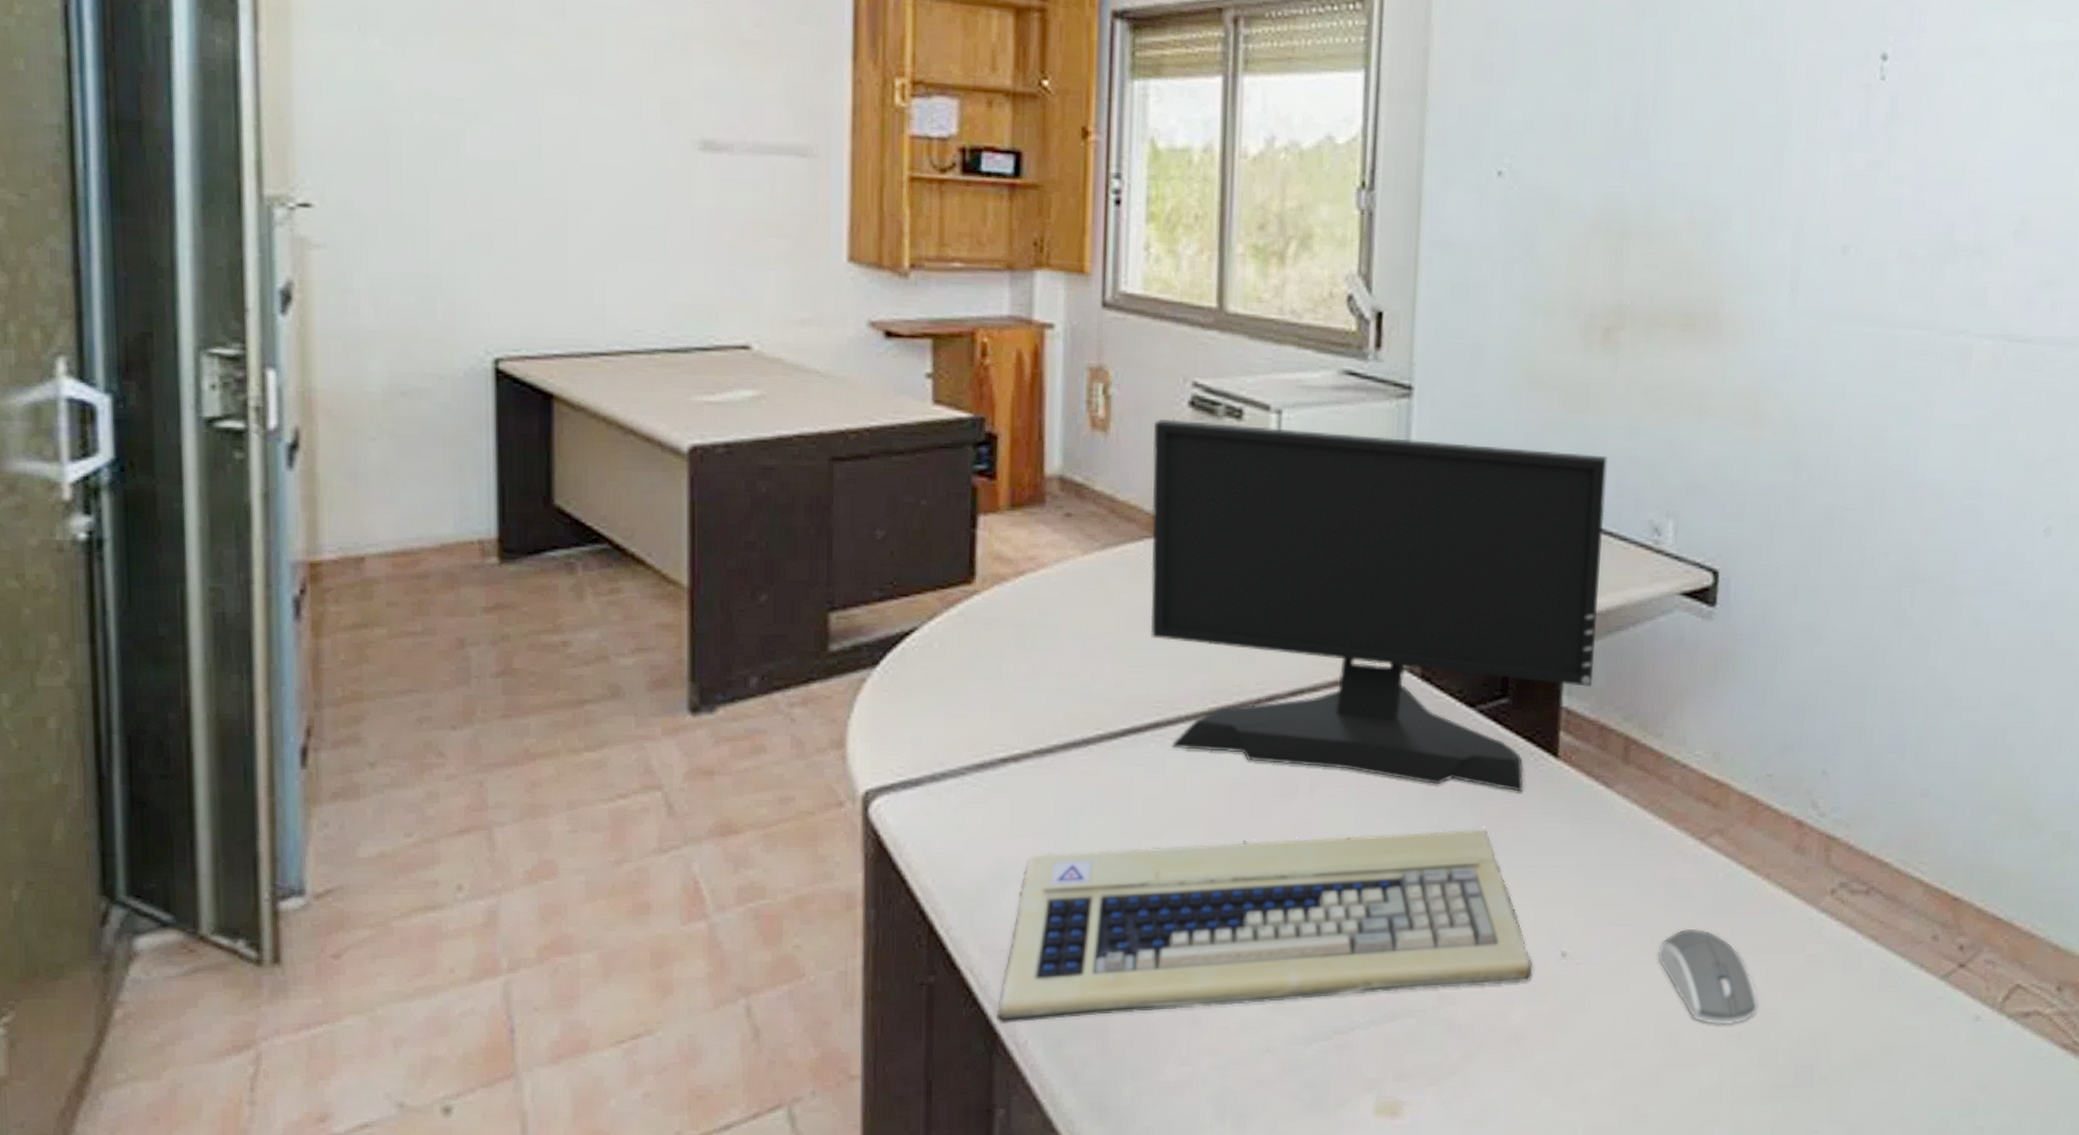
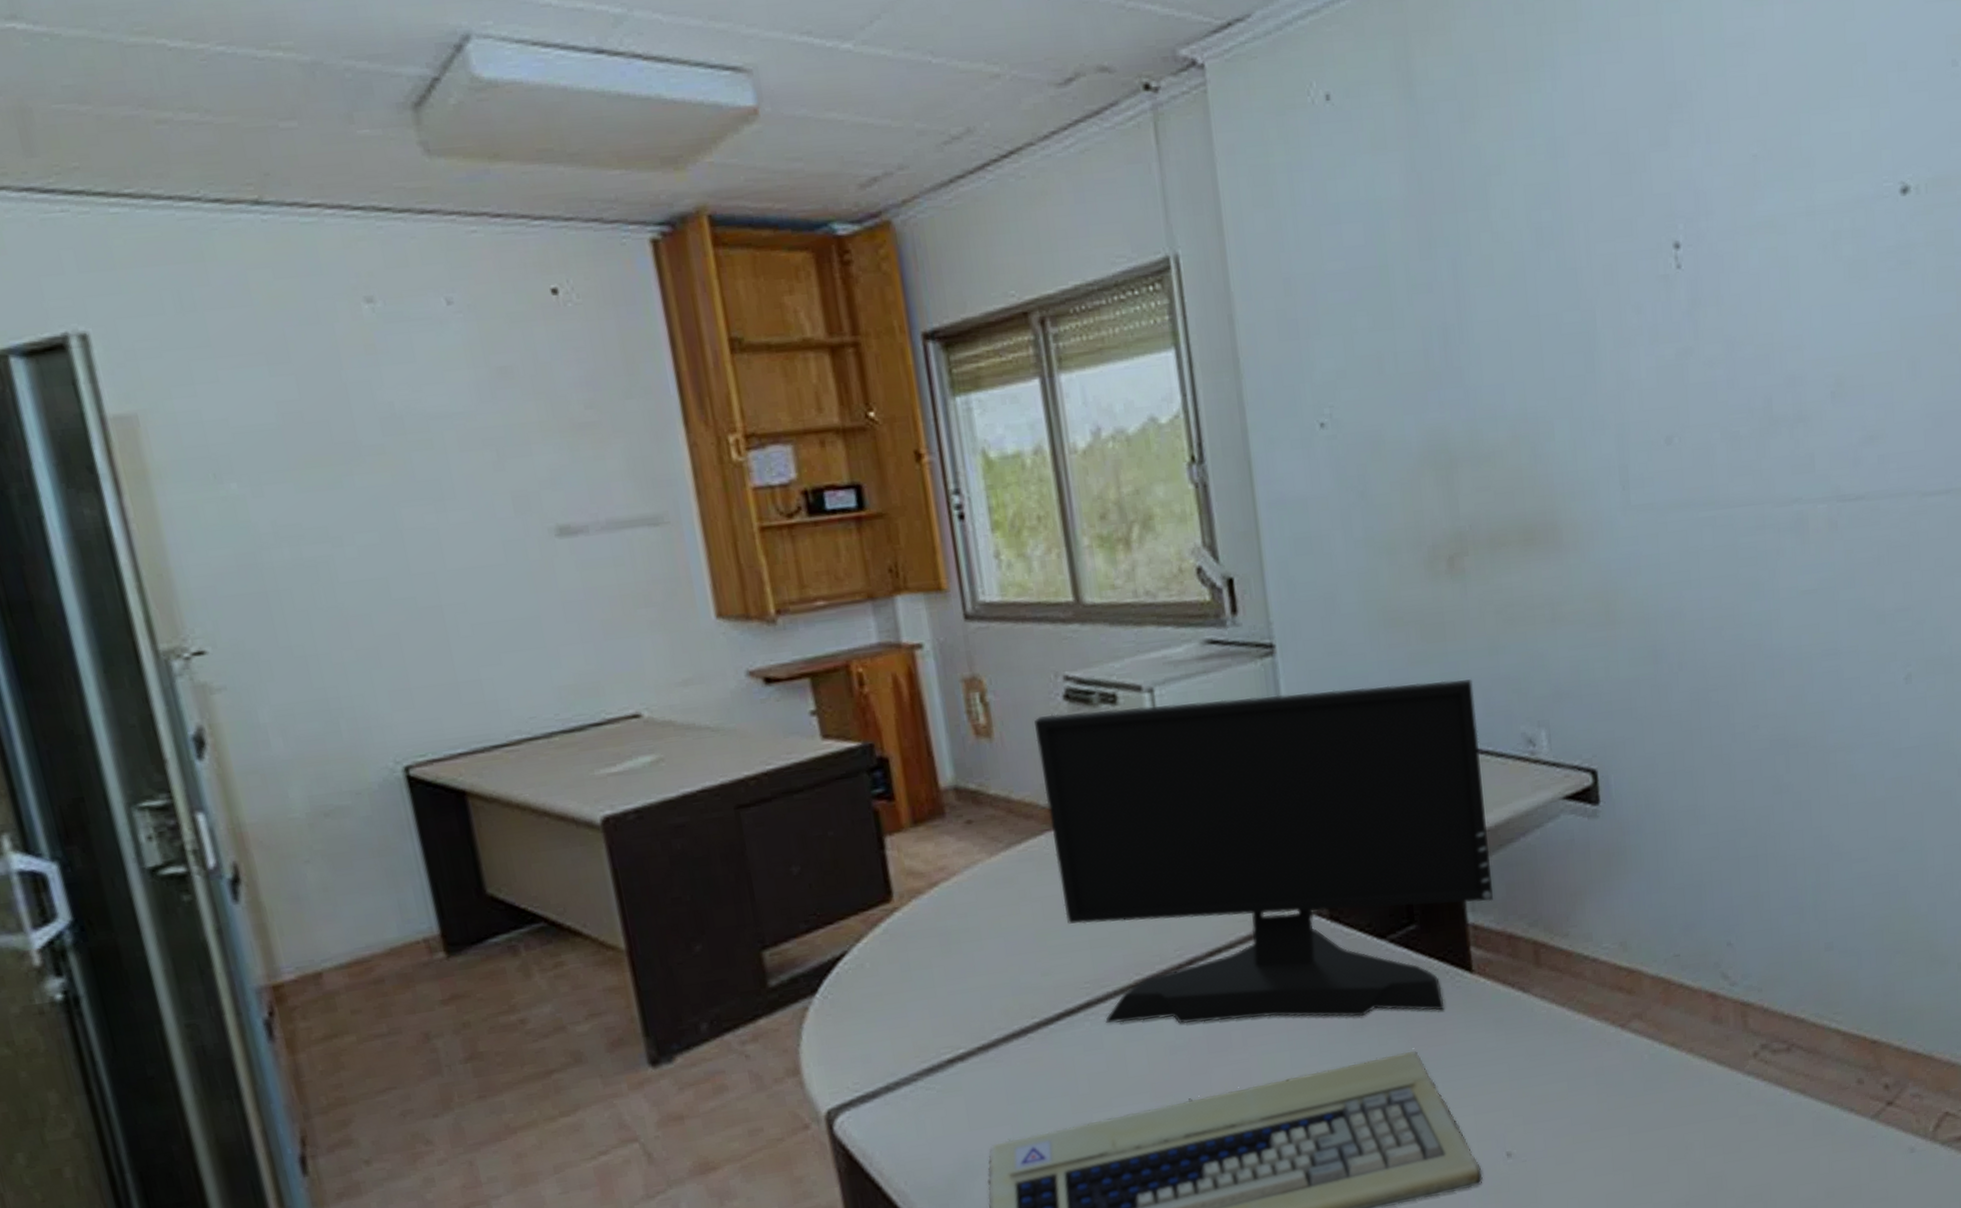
computer mouse: present [1658,928,1759,1025] -> none [1598,1110,1702,1197]

